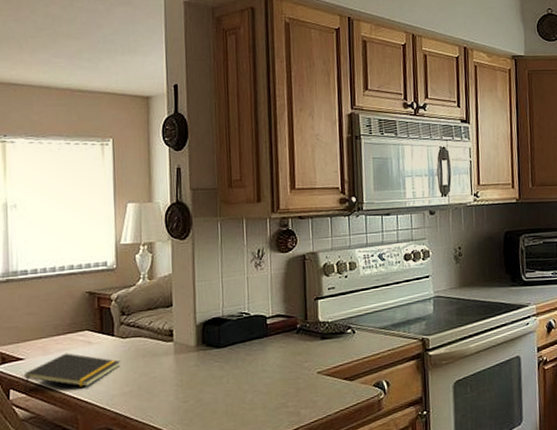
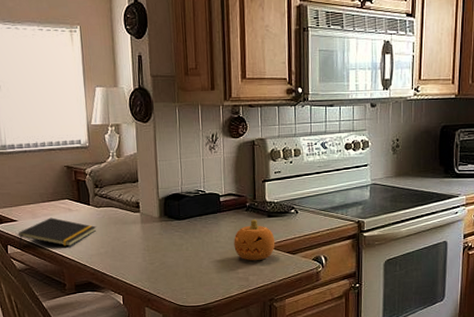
fruit: none [282,343,331,392] -> present [234,219,275,261]

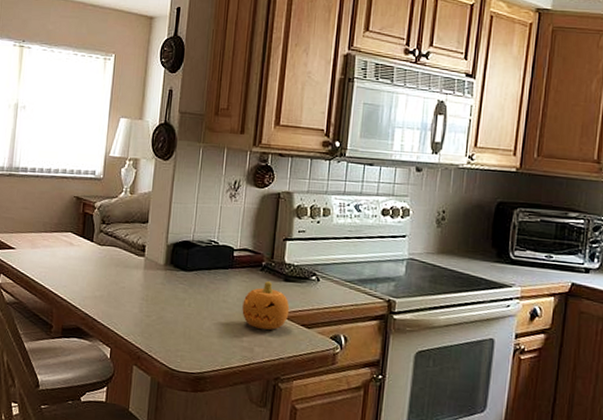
notepad: present [18,217,97,247] -> none [12,250,96,284]

